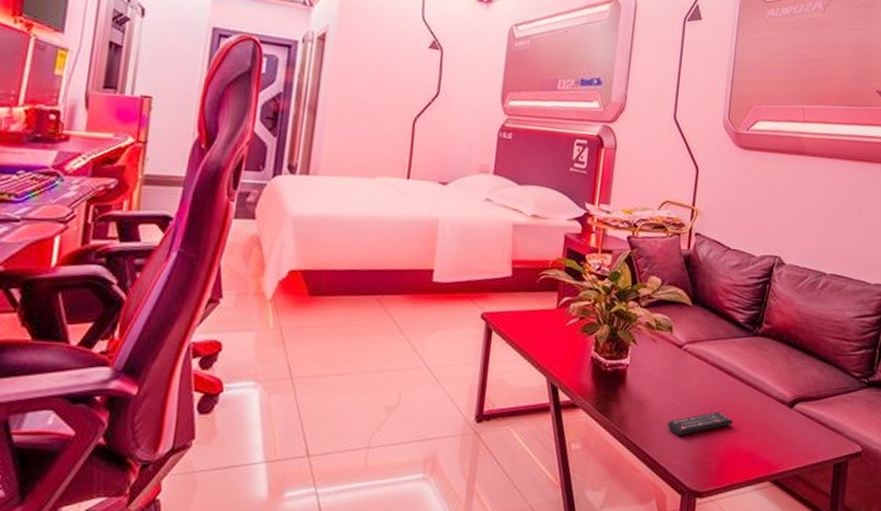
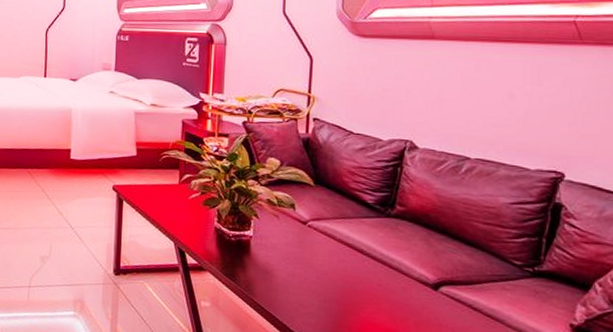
remote control: present [668,411,733,436] -> none [296,286,368,305]

